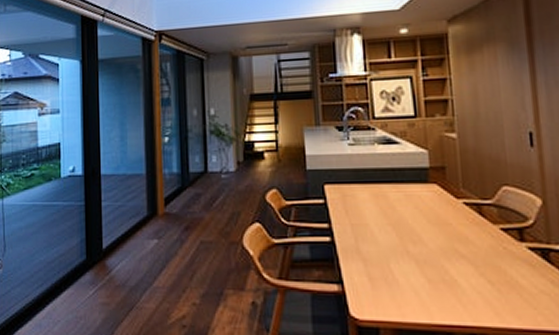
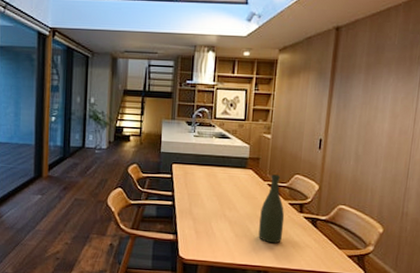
bottle: none [459,188,500,291] -> present [258,174,285,244]

